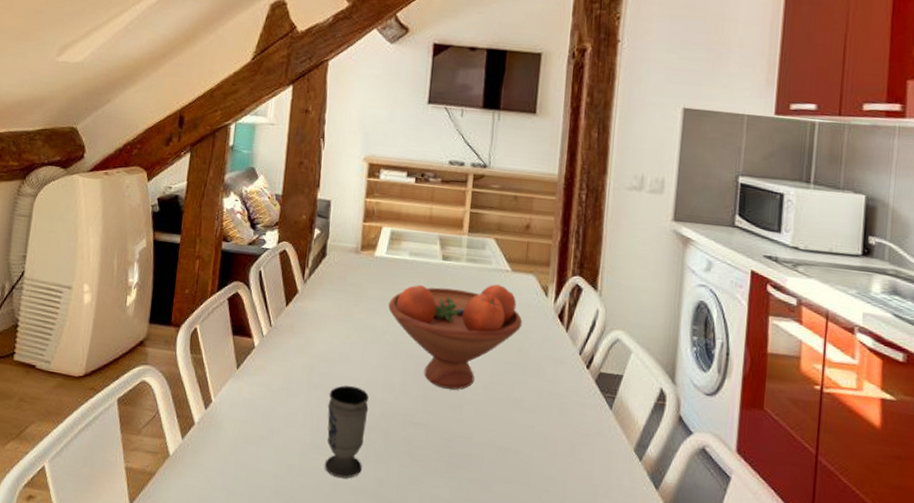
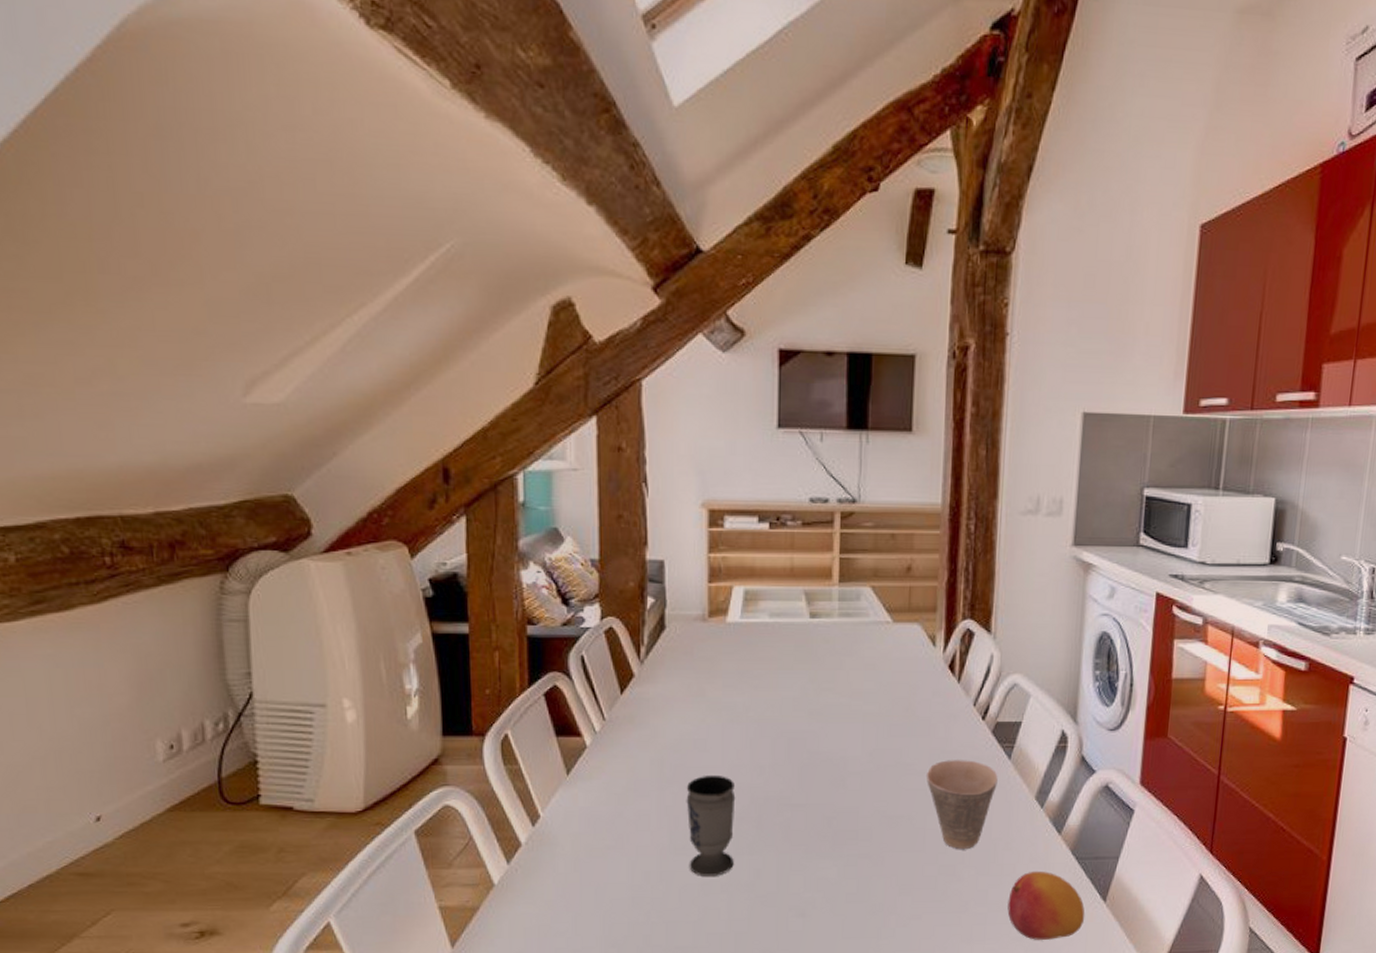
fruit bowl: present [388,284,523,390] -> none [749,639,909,762]
cup: none [533,401,600,490] -> present [925,760,998,849]

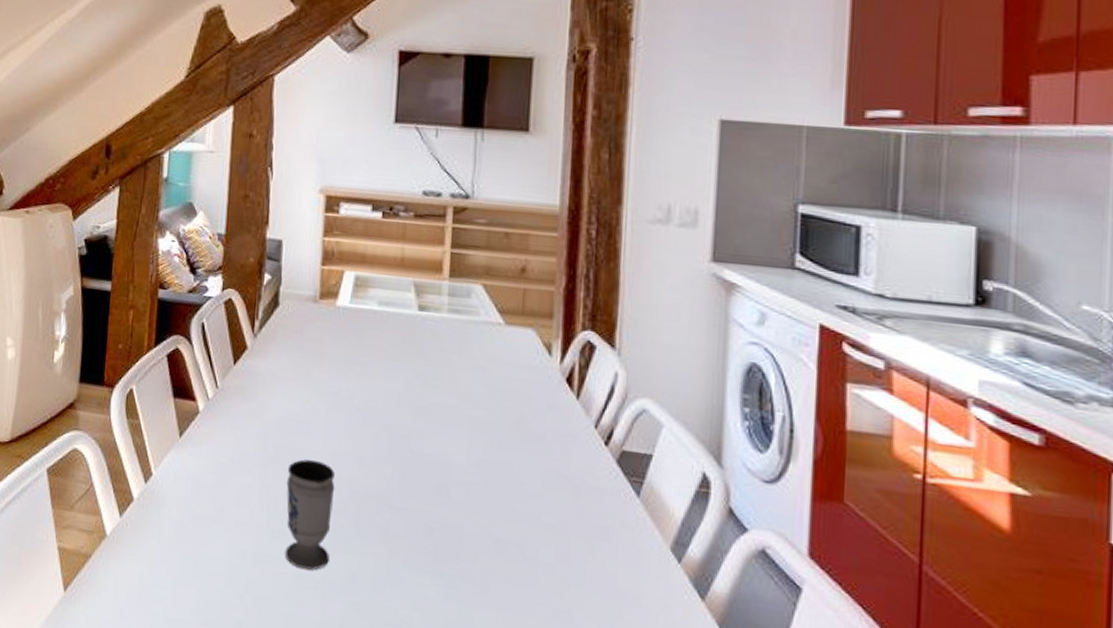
cup: present [925,760,998,849] -> none [538,485,624,596]

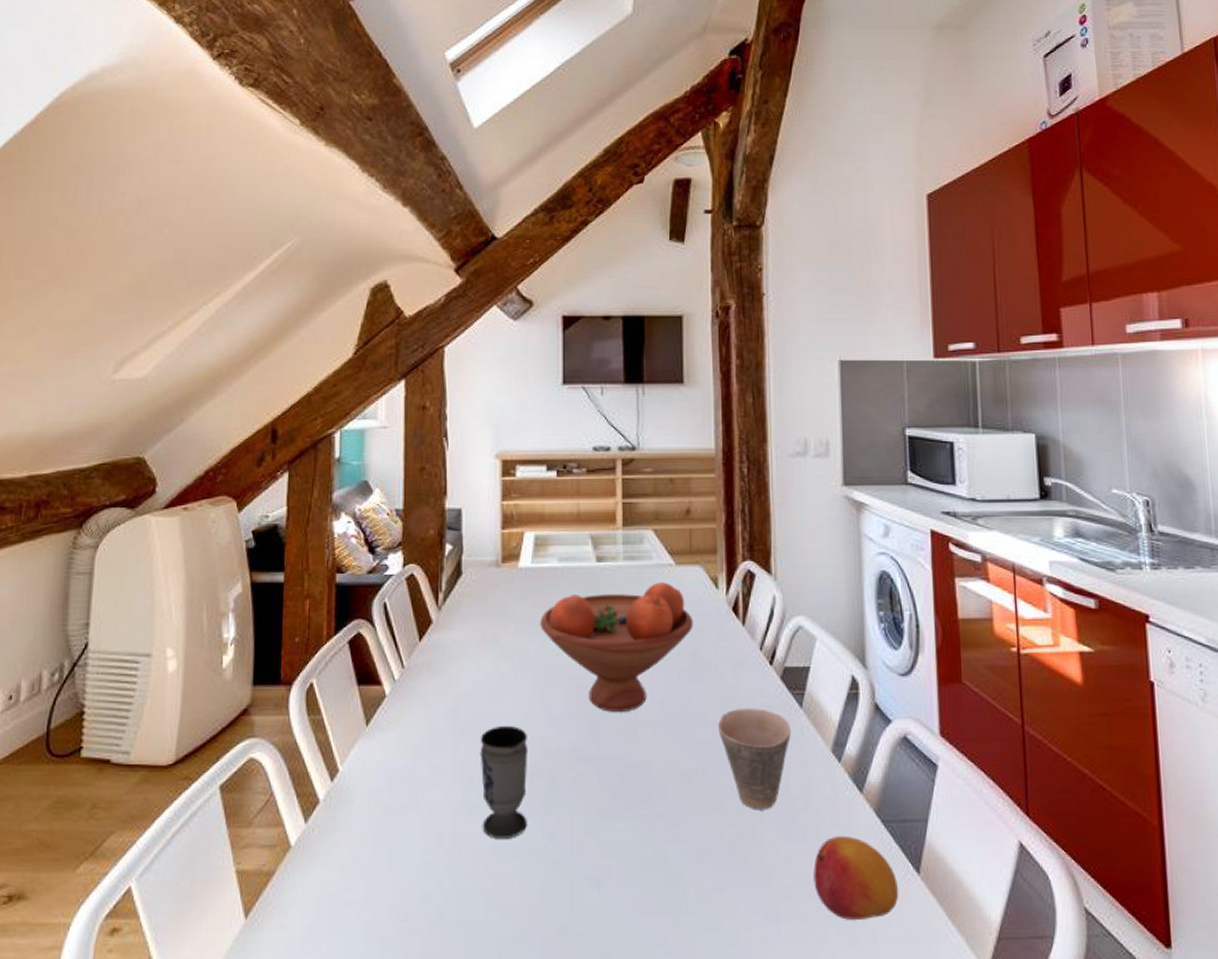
fruit bowl: none [355,340,521,468] -> present [540,582,694,712]
cup: none [538,485,624,596] -> present [717,708,791,809]

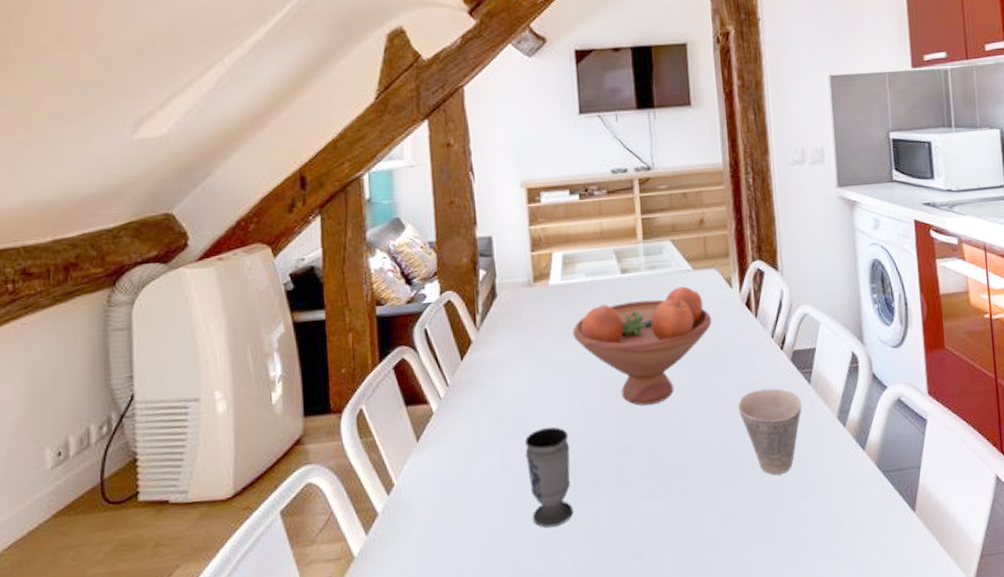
fruit: present [813,835,899,920] -> none [826,487,899,557]

